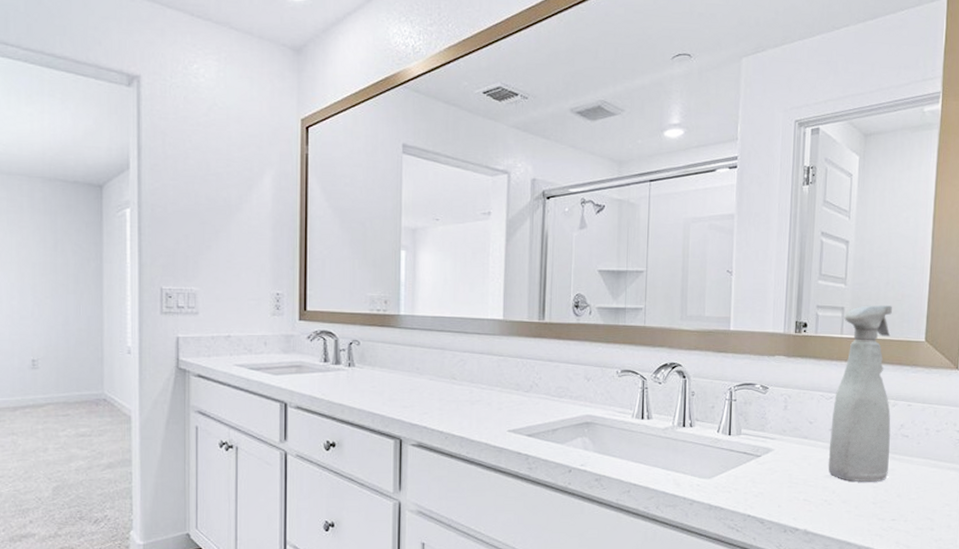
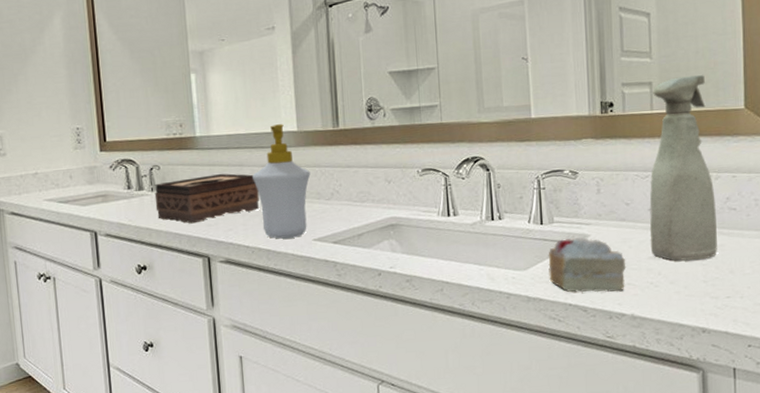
tissue box: none [351,356,458,404] -> present [154,173,259,224]
soap bottle: none [453,311,512,427] -> present [252,124,311,239]
cake slice: none [731,450,805,507] -> present [548,237,626,293]

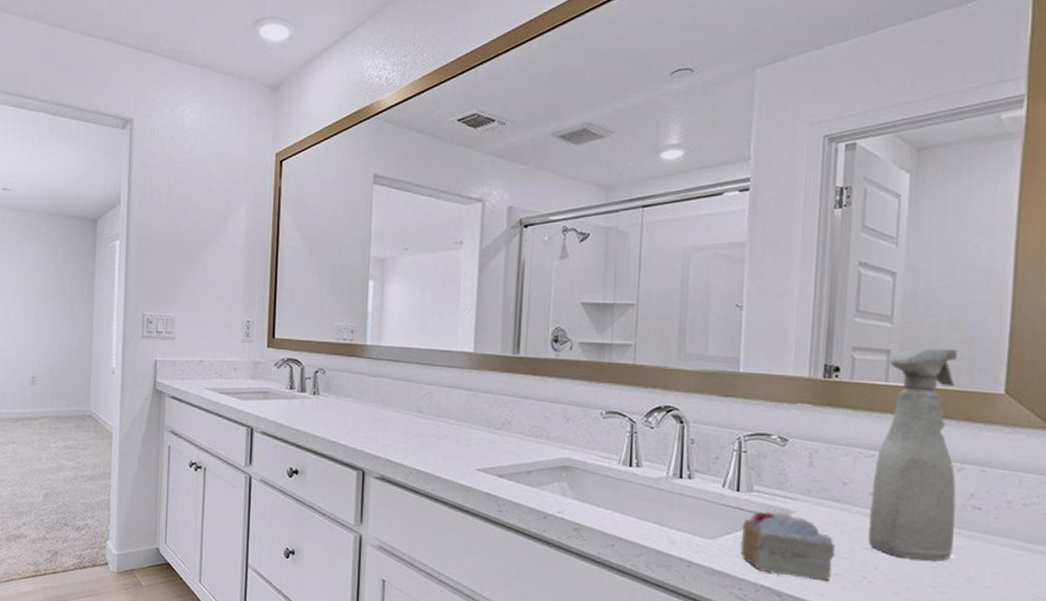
tissue box: present [154,173,259,224] -> none [315,386,425,434]
soap bottle: present [252,124,311,239] -> none [420,343,482,464]

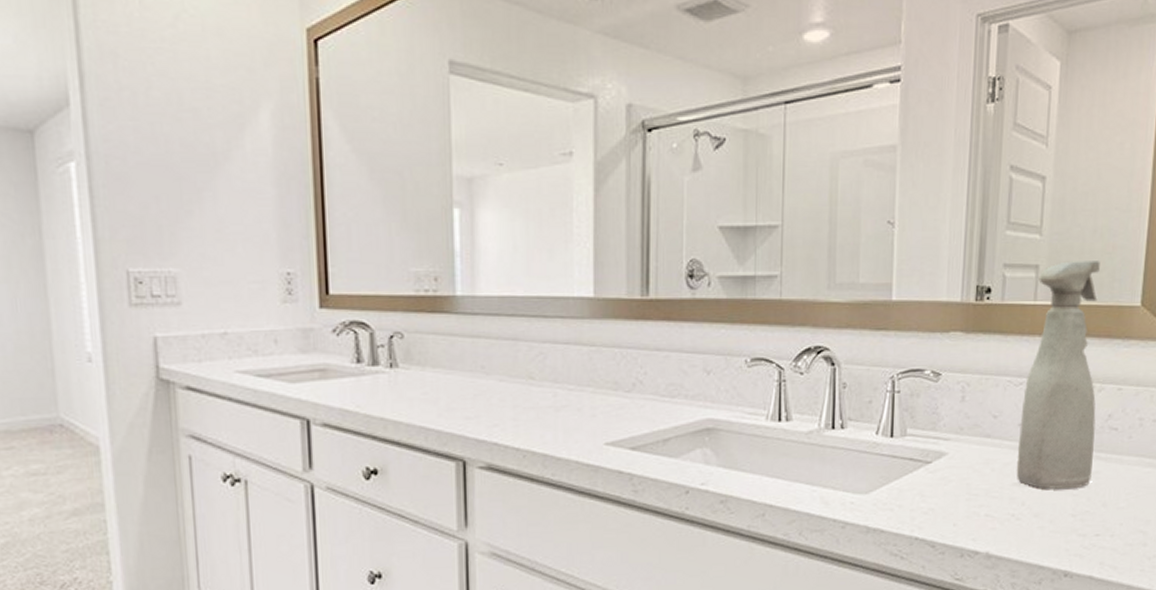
cake slice: present [740,510,836,582] -> none [894,455,987,525]

